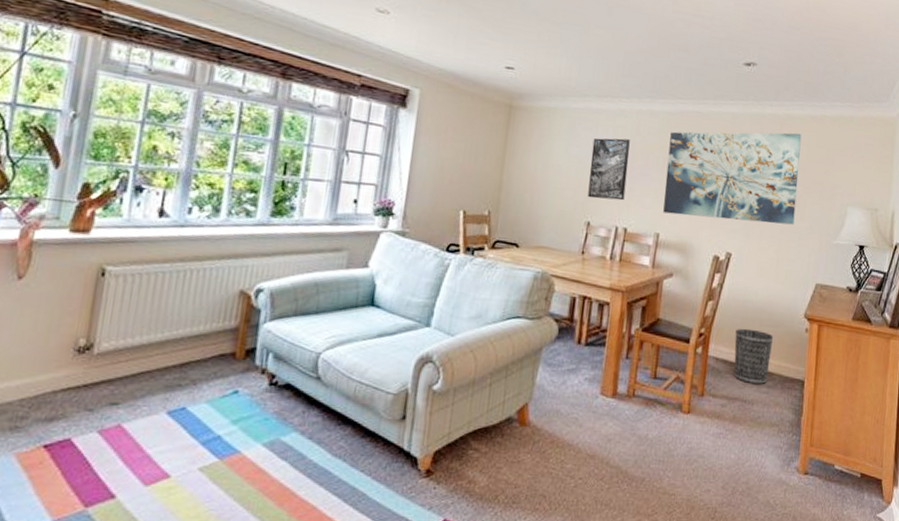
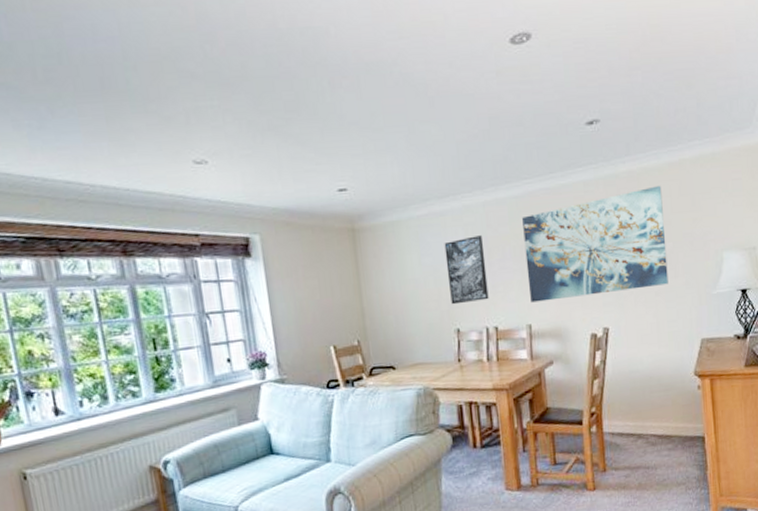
wastebasket: present [733,328,773,384] -> none [627,397,667,450]

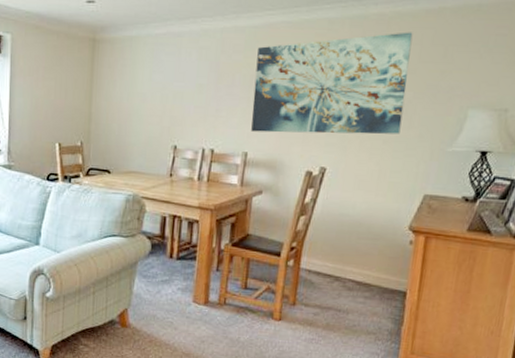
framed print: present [444,235,489,305] -> none [173,60,215,123]

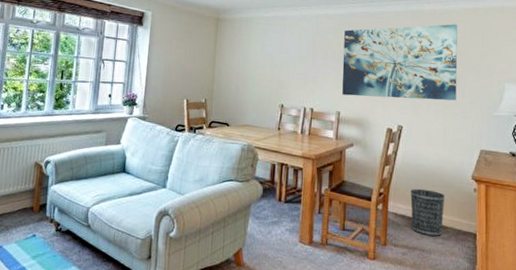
wastebasket: none [327,241,372,295] -> present [410,188,444,236]

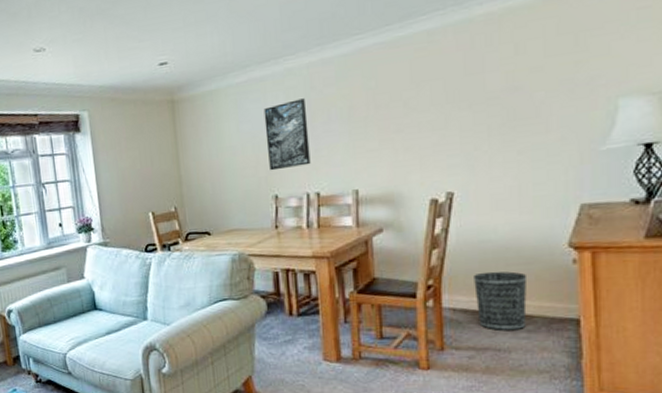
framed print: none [280,38,312,87] -> present [263,98,311,171]
wall art: present [342,24,458,101] -> none [351,26,536,167]

